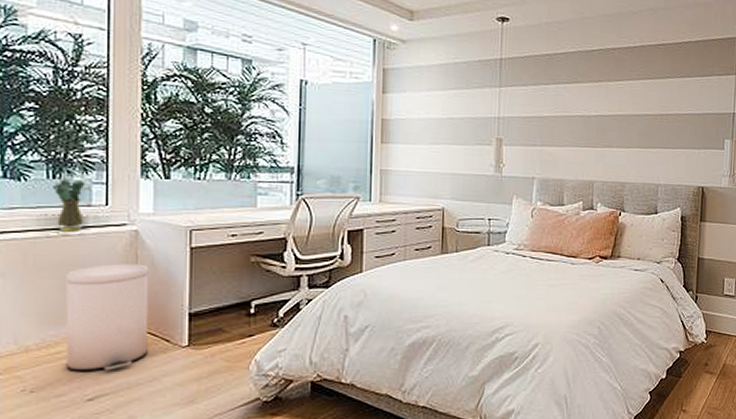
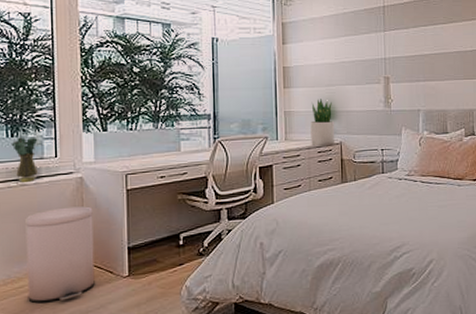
planter: none [409,158,438,210] -> present [310,99,335,146]

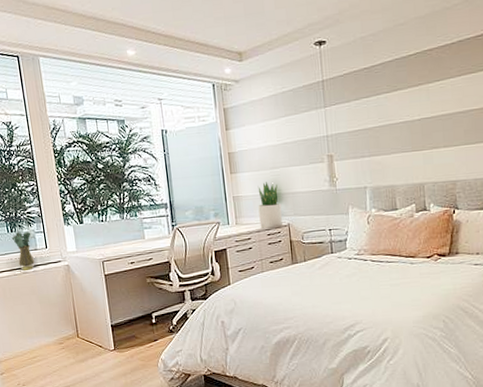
pedal bin: present [25,206,95,304] -> none [30,290,89,371]

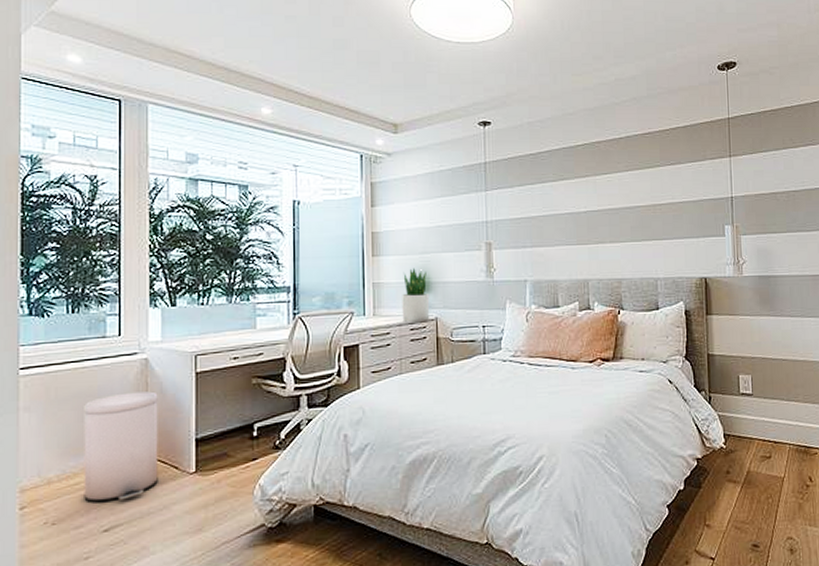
vase: present [11,231,35,272] -> none [71,312,101,365]
pedal bin: none [30,290,89,371] -> present [84,391,158,503]

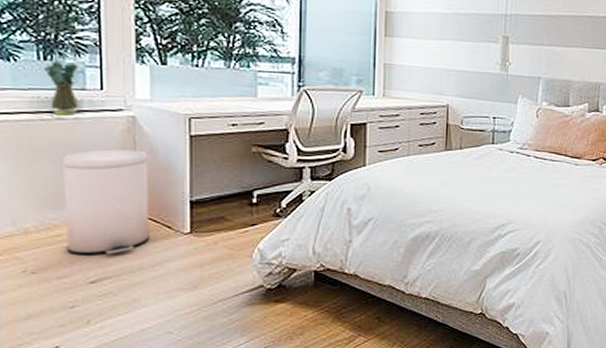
vase: none [71,312,101,365] -> present [43,60,79,117]
planter: present [402,268,430,322] -> none [413,53,442,107]

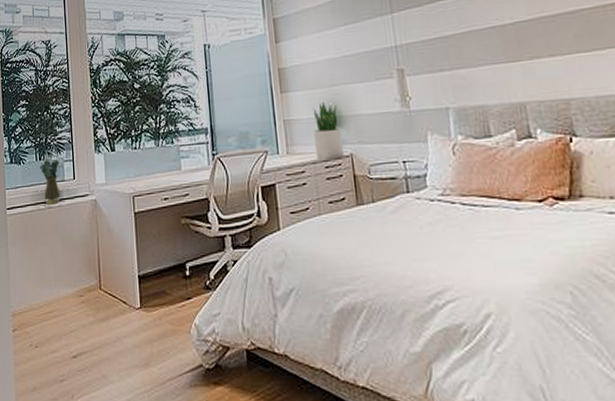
pedal bin: present [63,149,149,256] -> none [52,230,111,331]
planter: none [413,53,442,107] -> present [312,102,344,159]

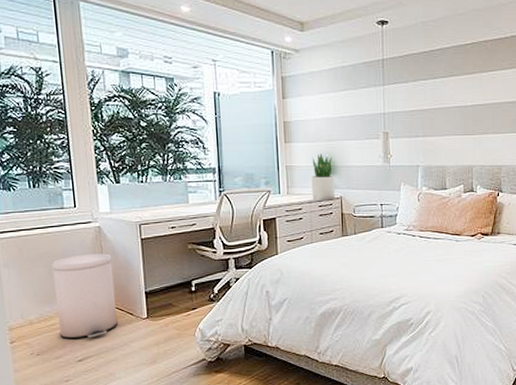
vase: present [39,159,61,206] -> none [33,187,60,231]
pedal bin: none [52,230,111,331] -> present [52,253,118,340]

